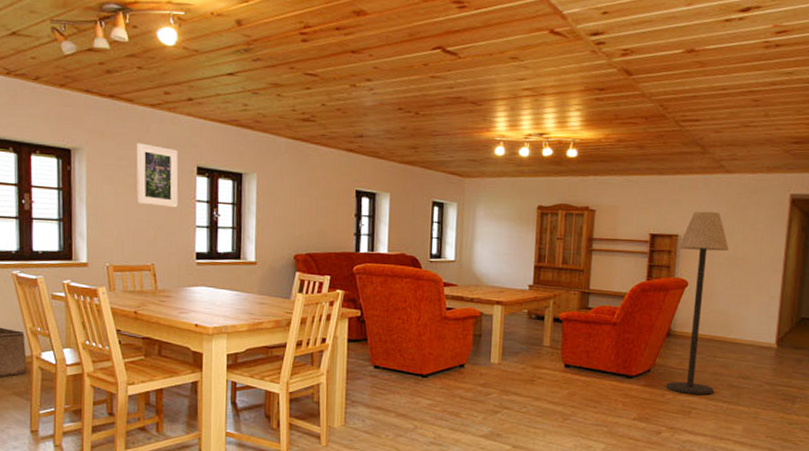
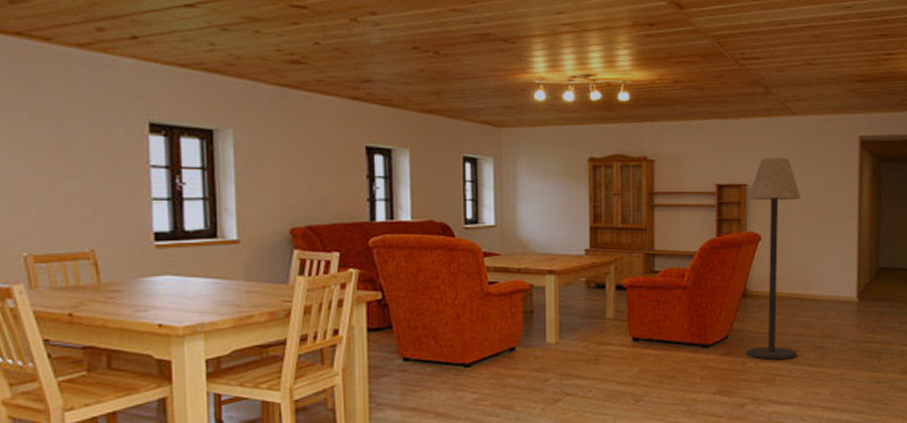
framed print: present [136,143,179,208] -> none [59,93,125,176]

